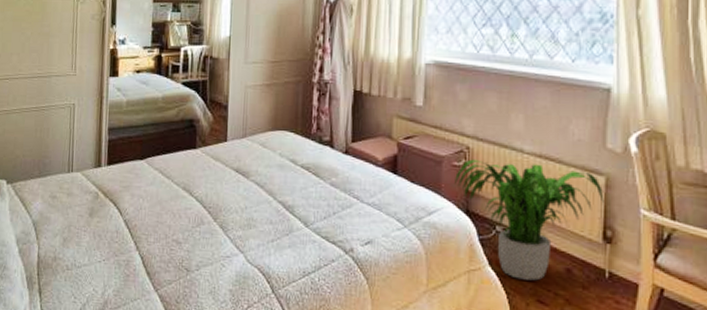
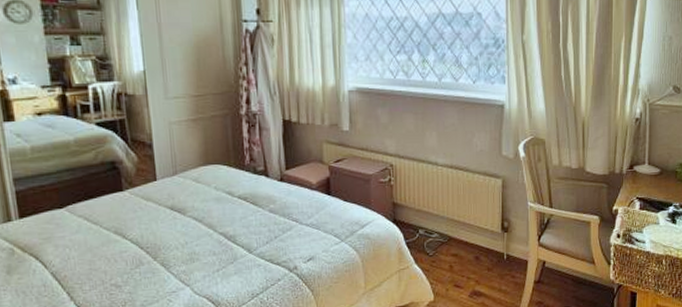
potted plant: present [455,159,604,281] -> none [382,174,502,271]

